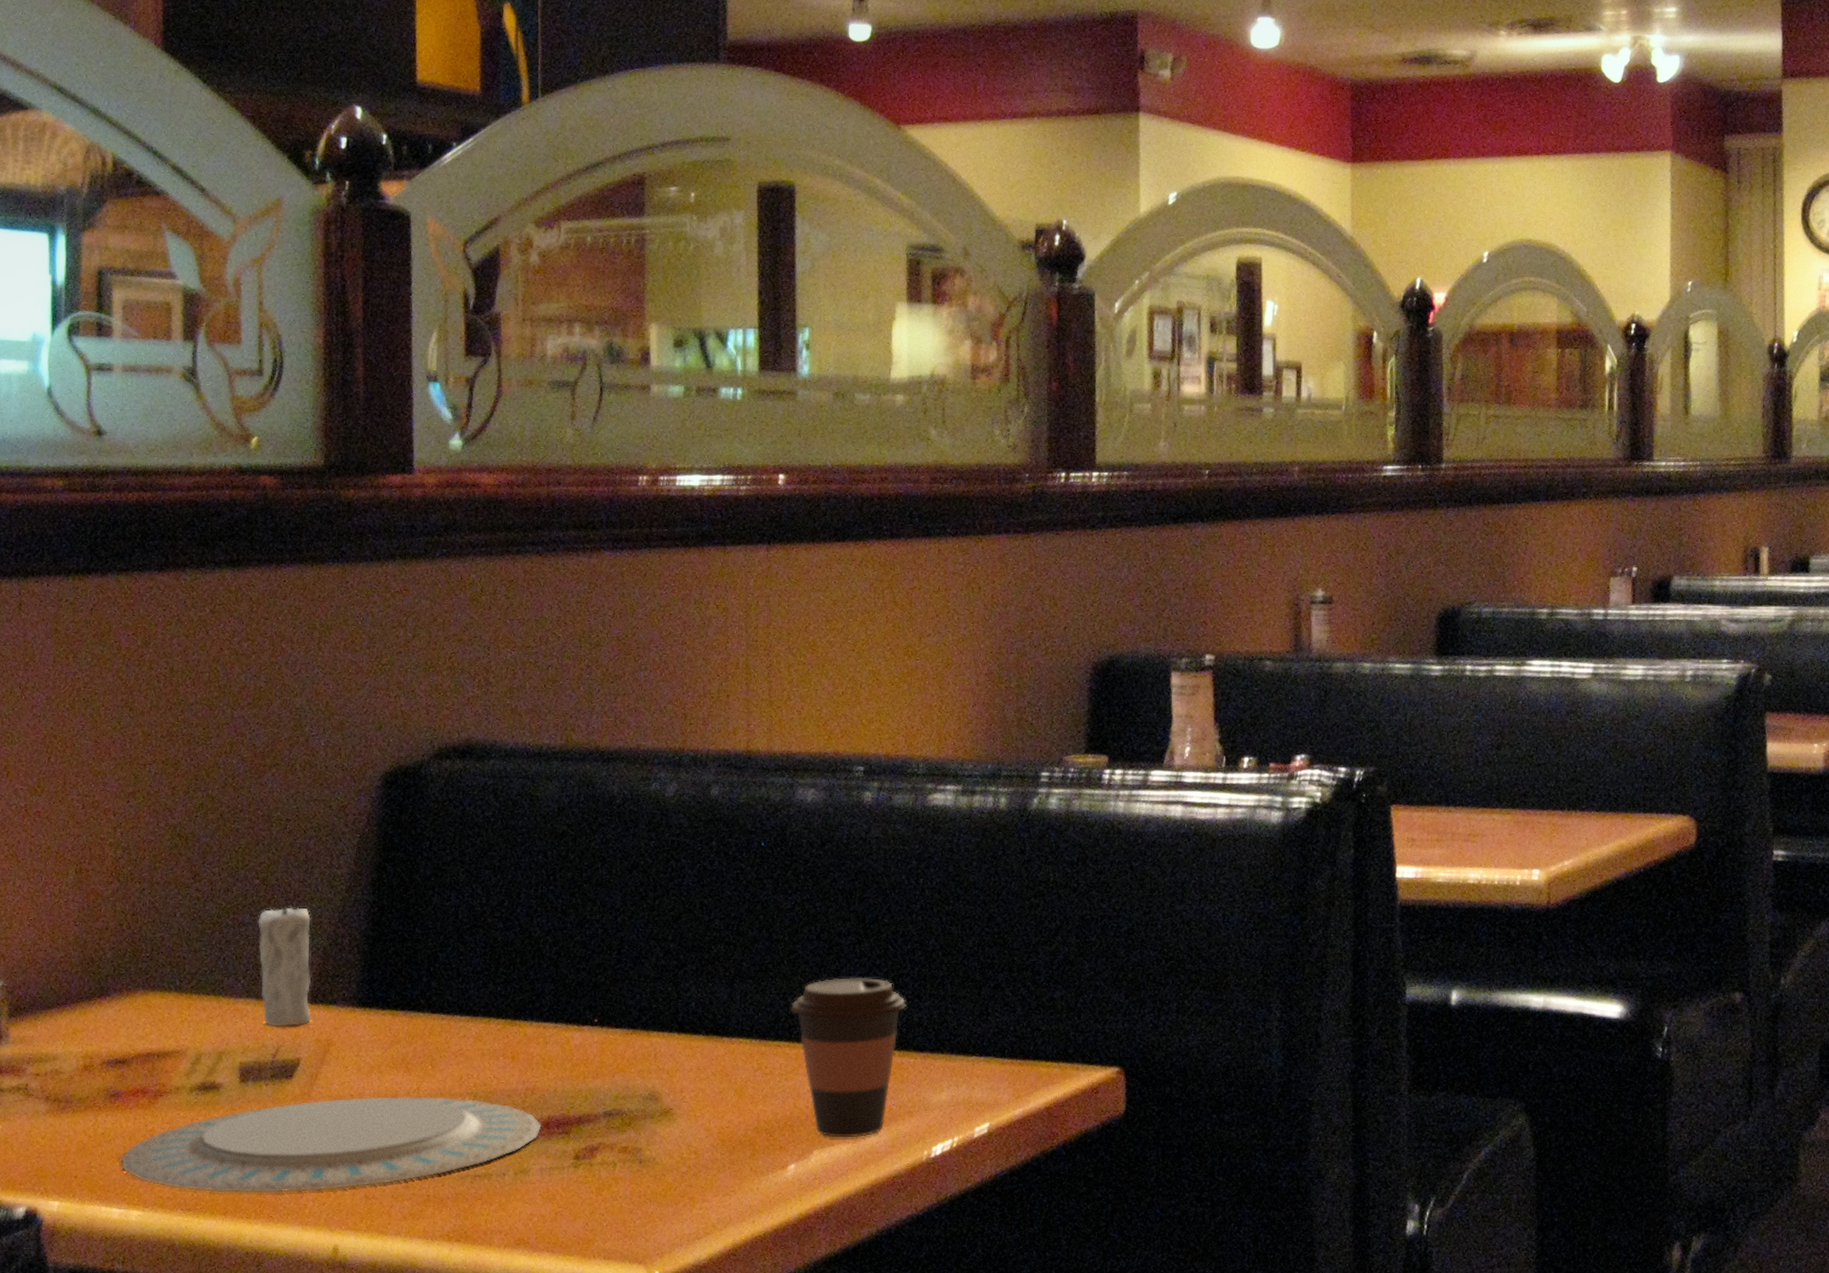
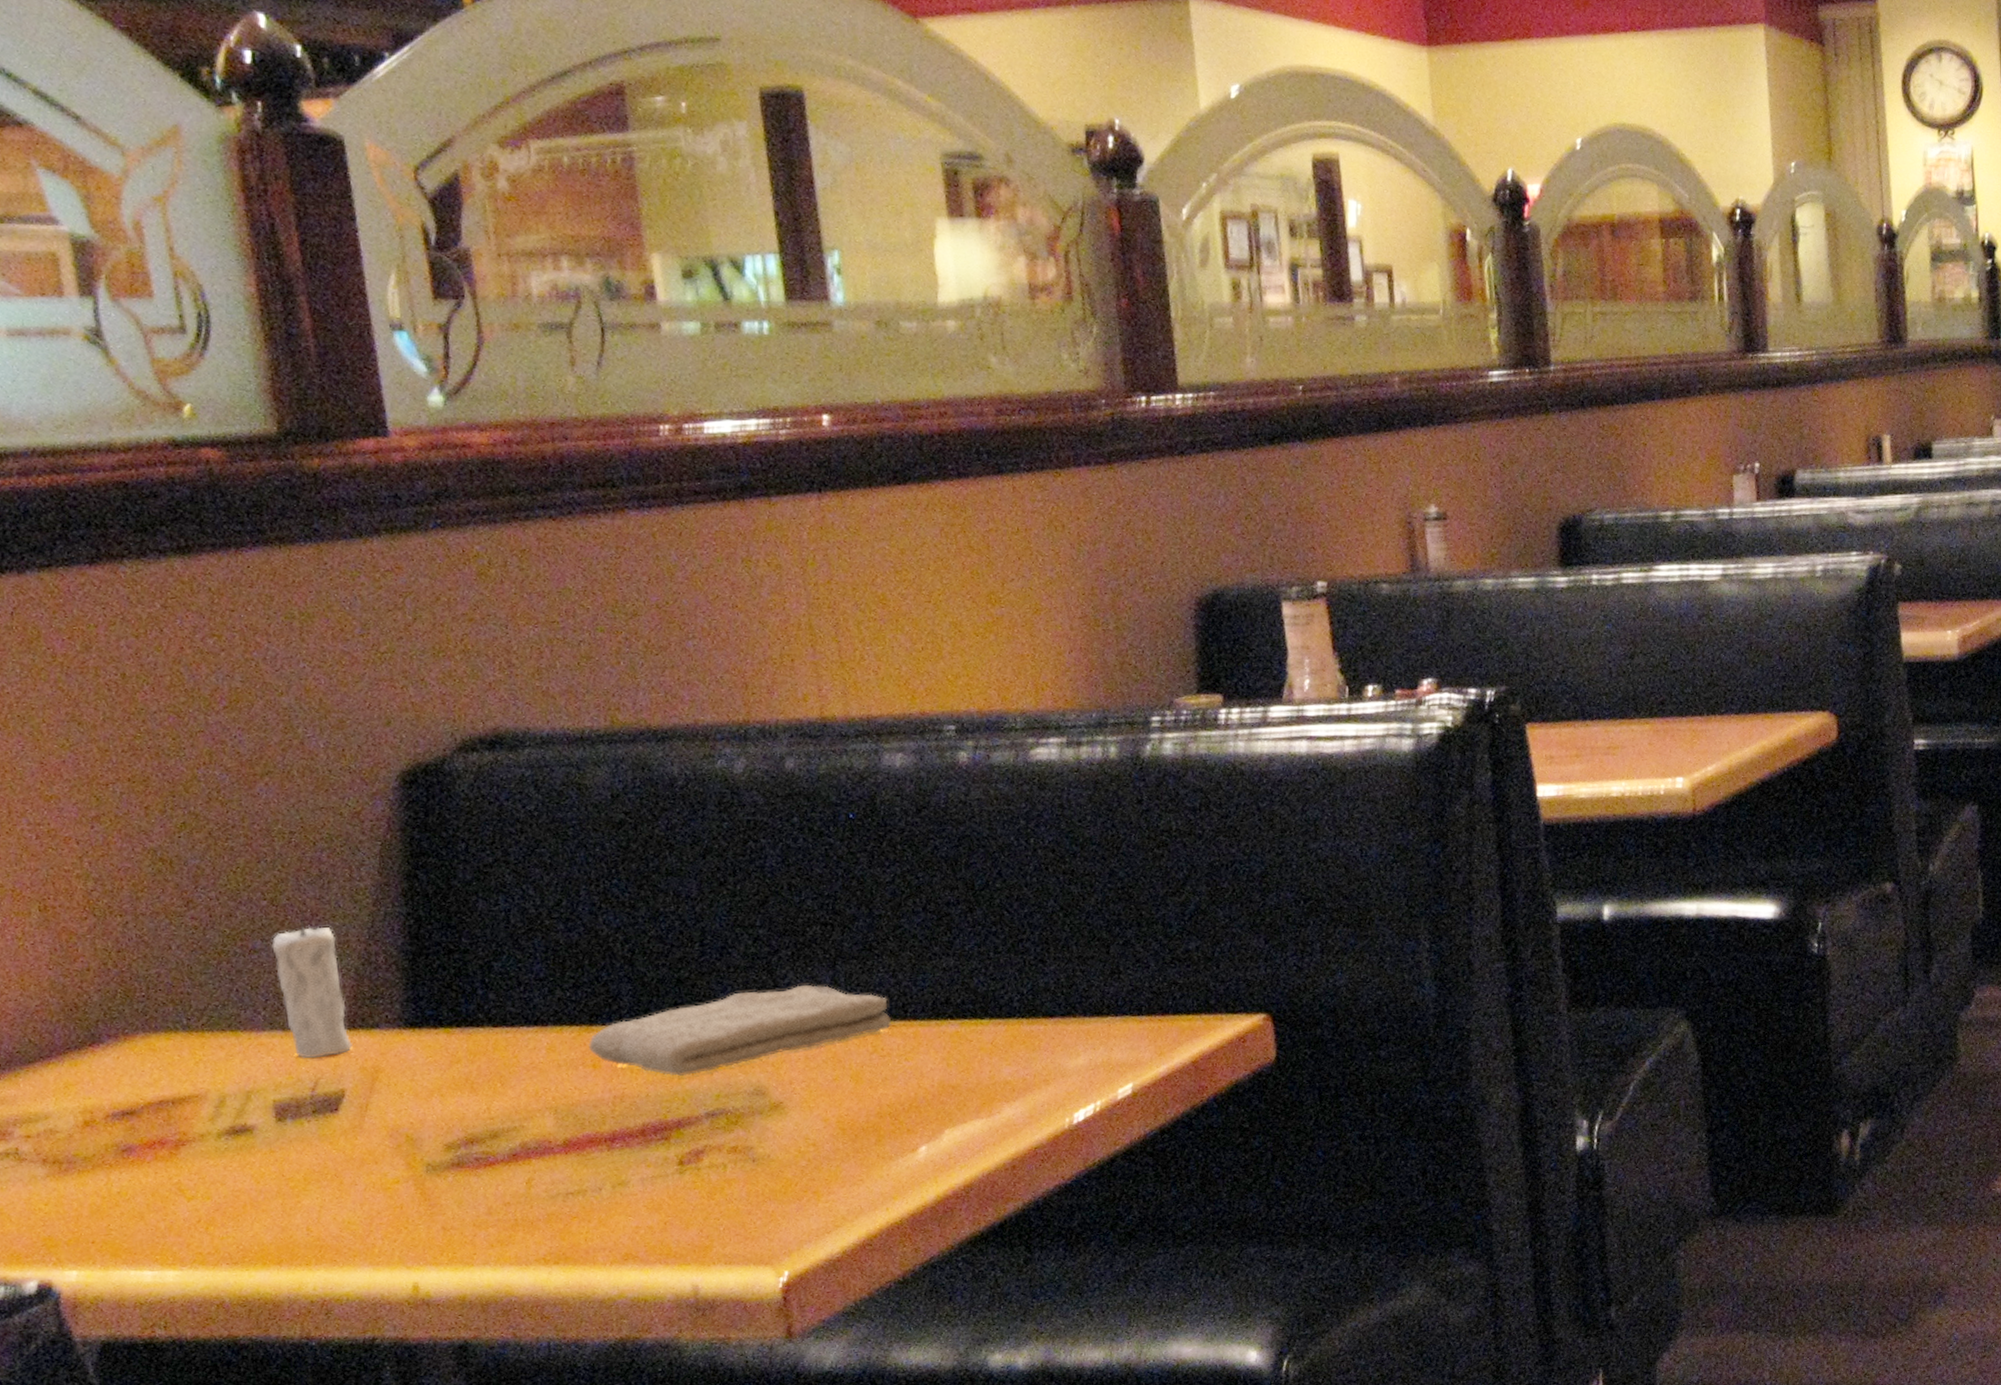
plate: present [121,1096,542,1193] -> none [146,1113,637,1243]
washcloth: none [511,999,777,1076] -> present [589,984,891,1077]
coffee cup: present [791,977,906,1138] -> none [902,946,1030,1115]

